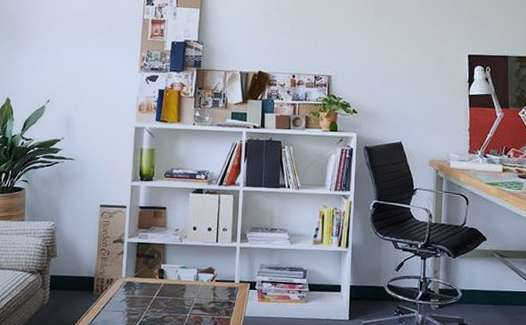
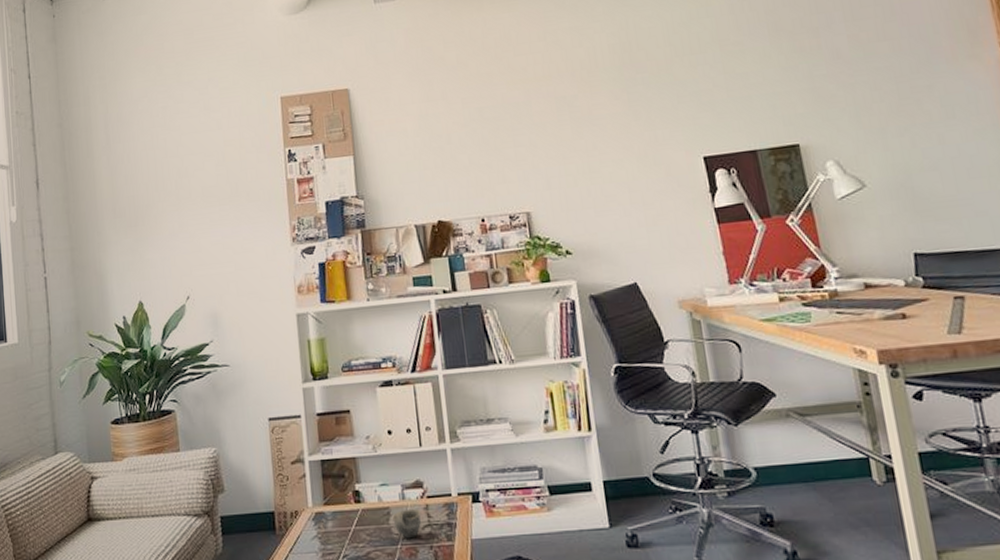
cup: none [186,287,209,310] -> present [392,508,421,539]

